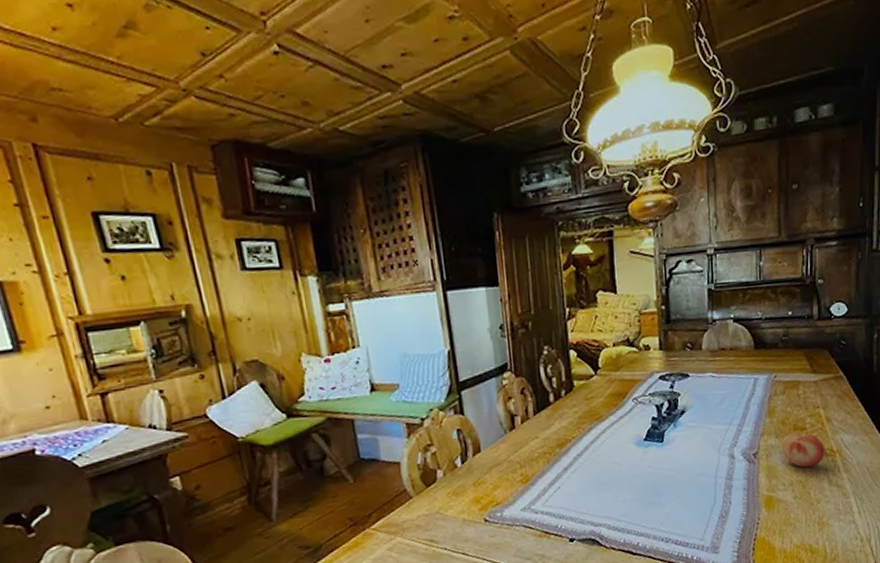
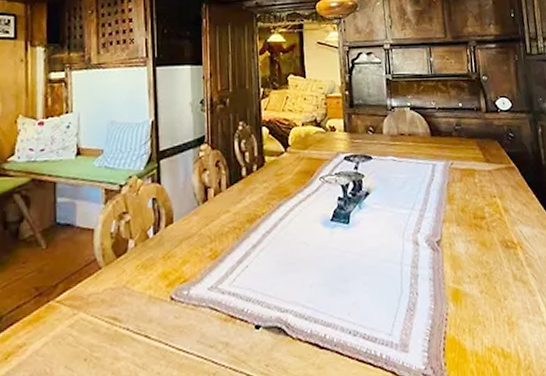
fruit: present [781,431,825,468] -> none [463,220,506,260]

